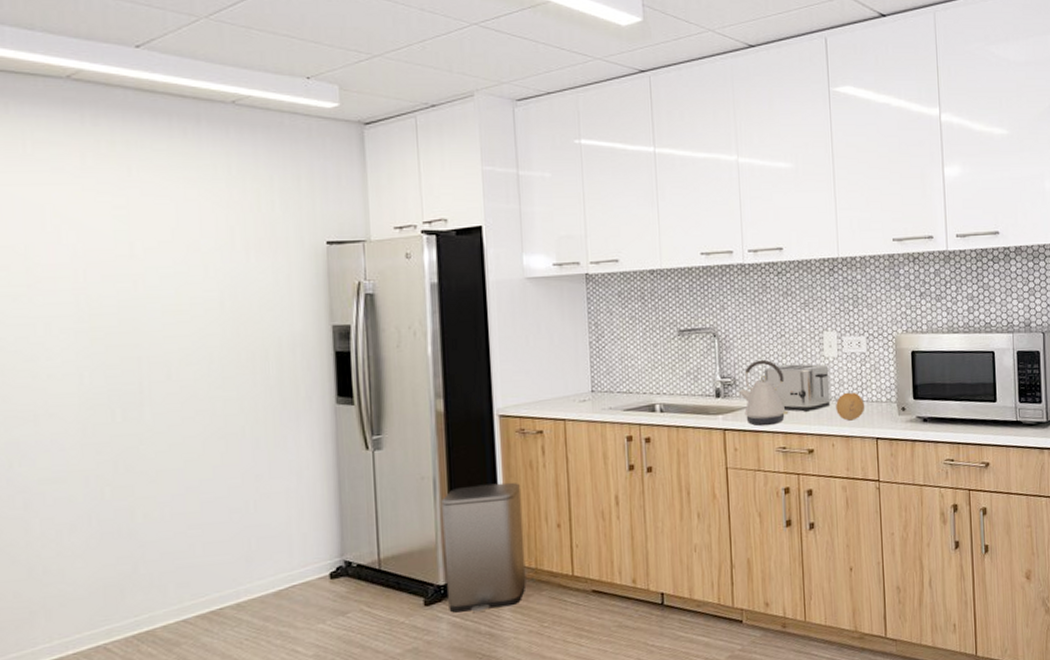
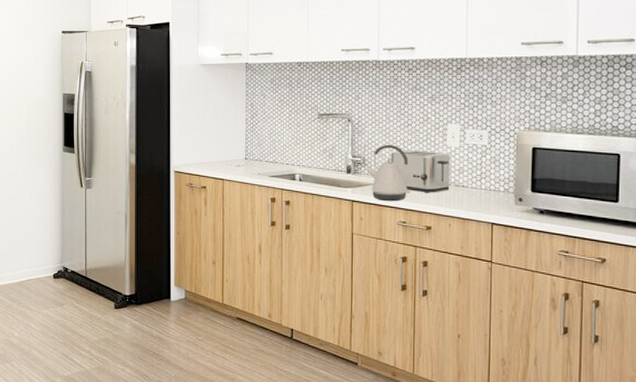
pedal bin: present [441,482,527,613] -> none [130,223,188,320]
fruit: present [836,392,865,421] -> none [455,179,483,205]

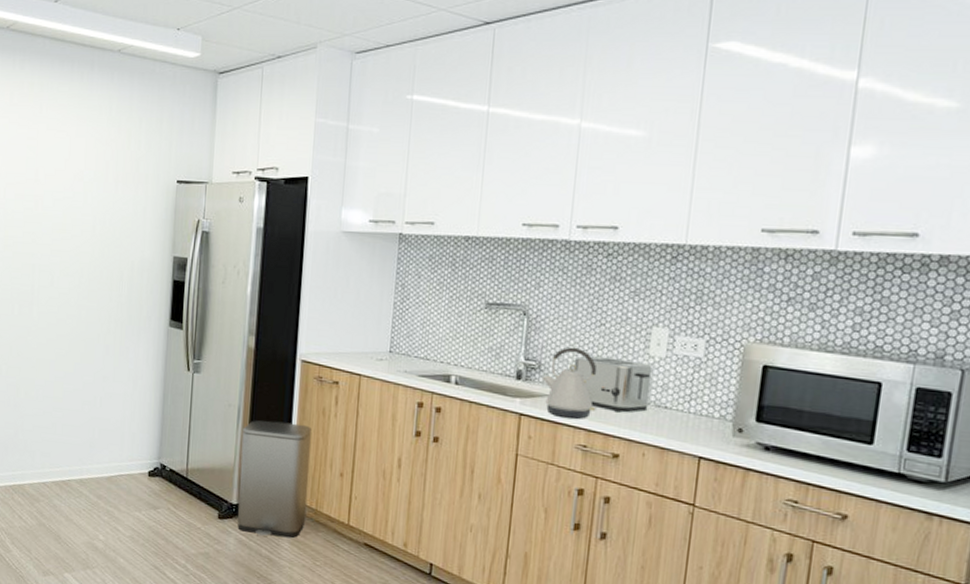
pedal bin: none [130,223,188,320] -> present [237,420,311,538]

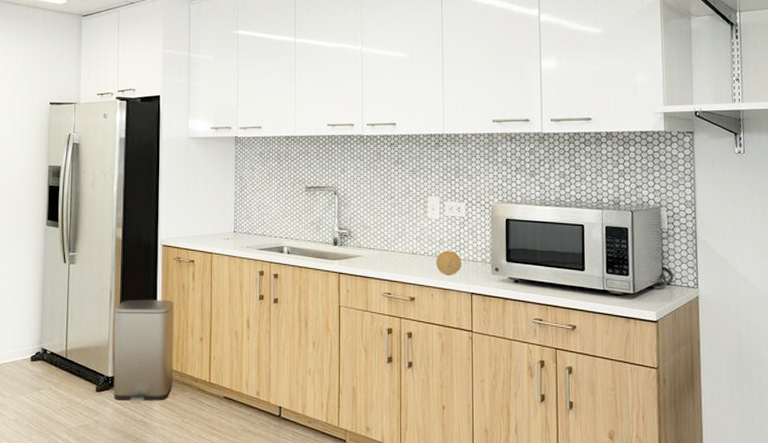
kettle: present [541,347,598,420] -> none [352,216,395,273]
toaster: present [573,356,653,413] -> none [375,222,431,264]
fruit: none [654,399,691,432] -> present [436,250,462,276]

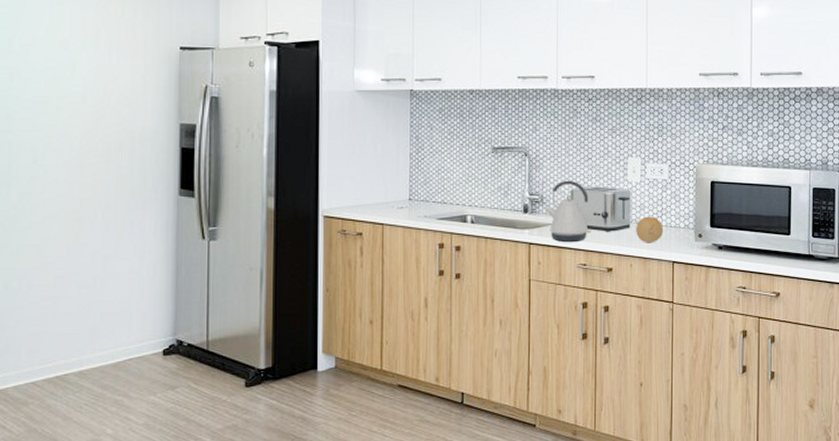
pedal bin: present [113,299,174,402] -> none [266,278,339,396]
kettle: none [352,216,395,273] -> present [544,180,591,243]
toaster: none [375,222,431,264] -> present [569,186,631,232]

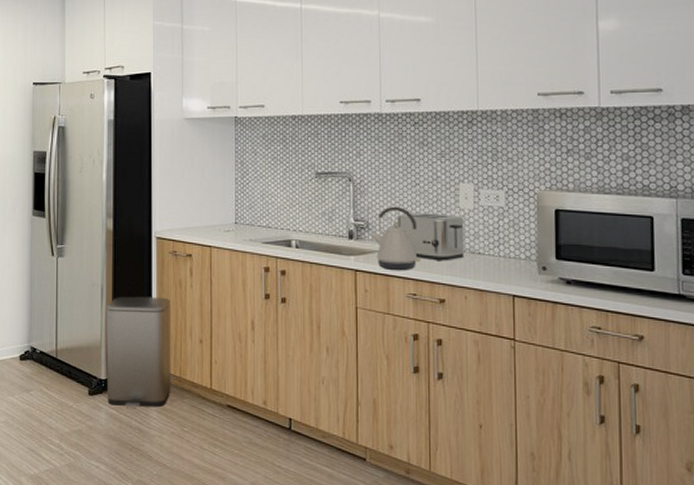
pedal bin: none [266,278,339,396] -> present [106,296,171,408]
fruit: present [636,216,664,243] -> none [470,246,502,275]

